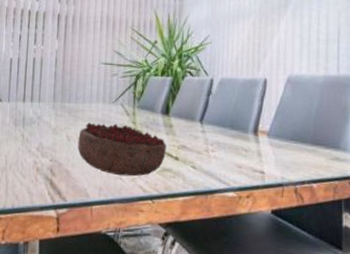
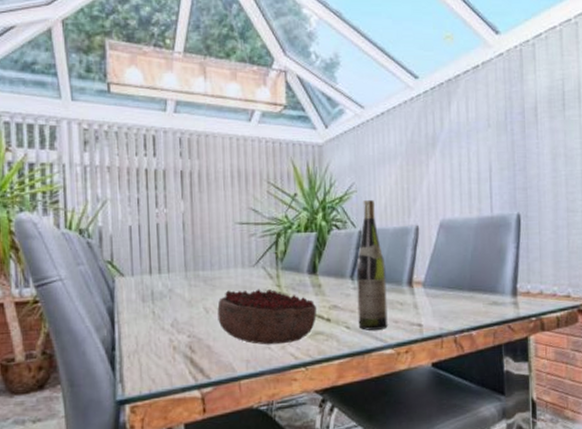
wine bottle: none [204,52,233,173] -> present [356,200,388,330]

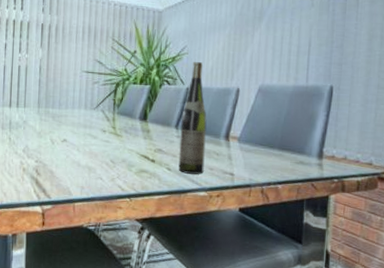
decorative bowl: present [217,288,317,345] -> none [61,127,145,177]

